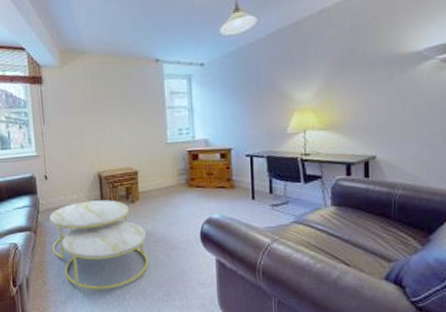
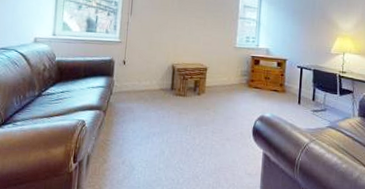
coffee table: present [49,200,148,290] -> none [118,88,207,173]

